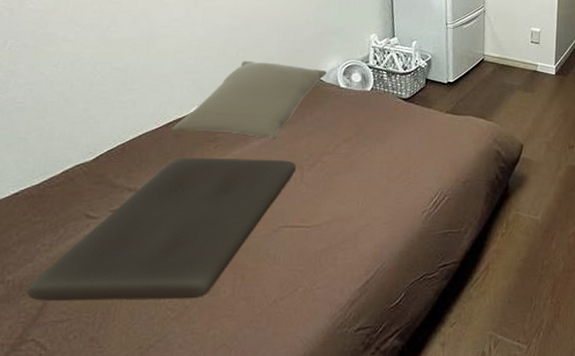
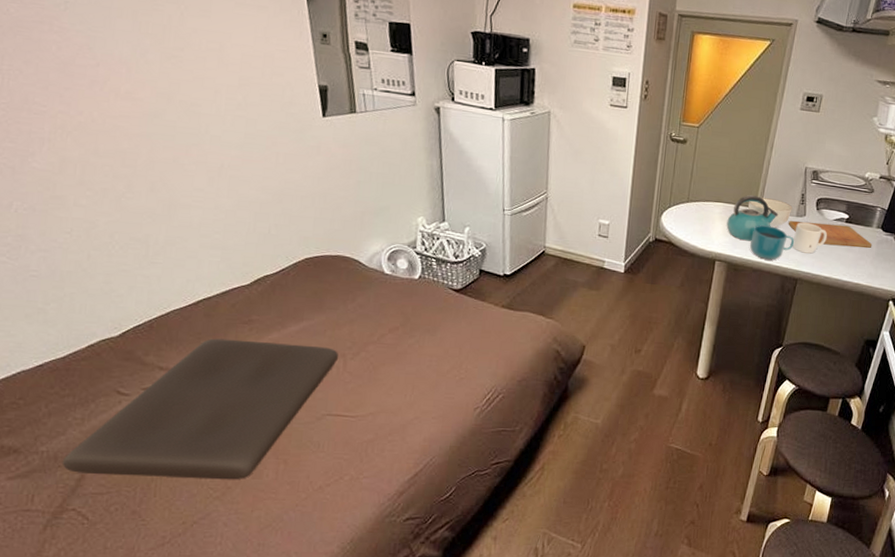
pillow: present [172,60,327,139] -> none [202,238,370,325]

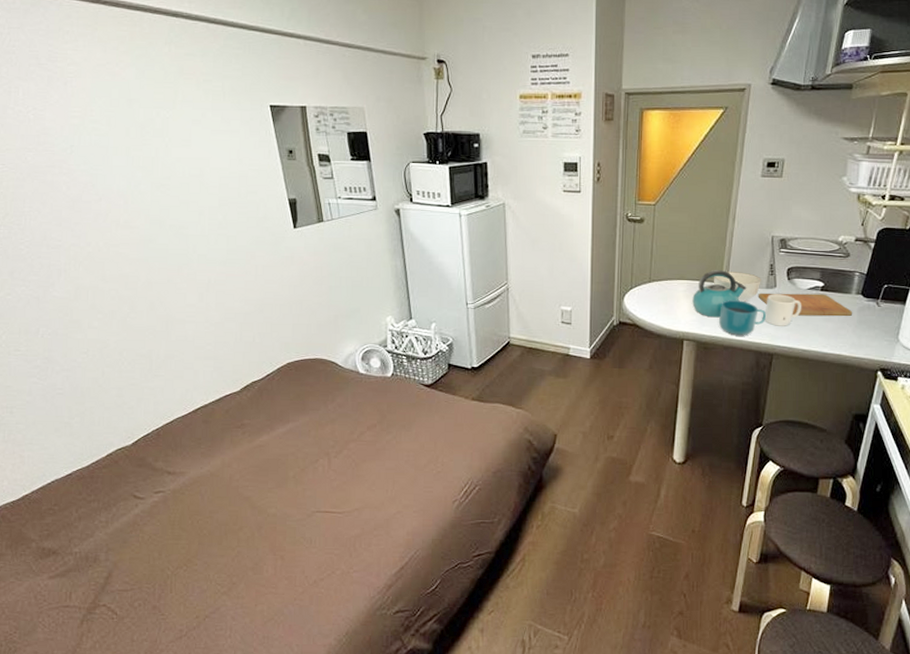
cushion: present [61,338,338,479] -> none [92,443,323,575]

